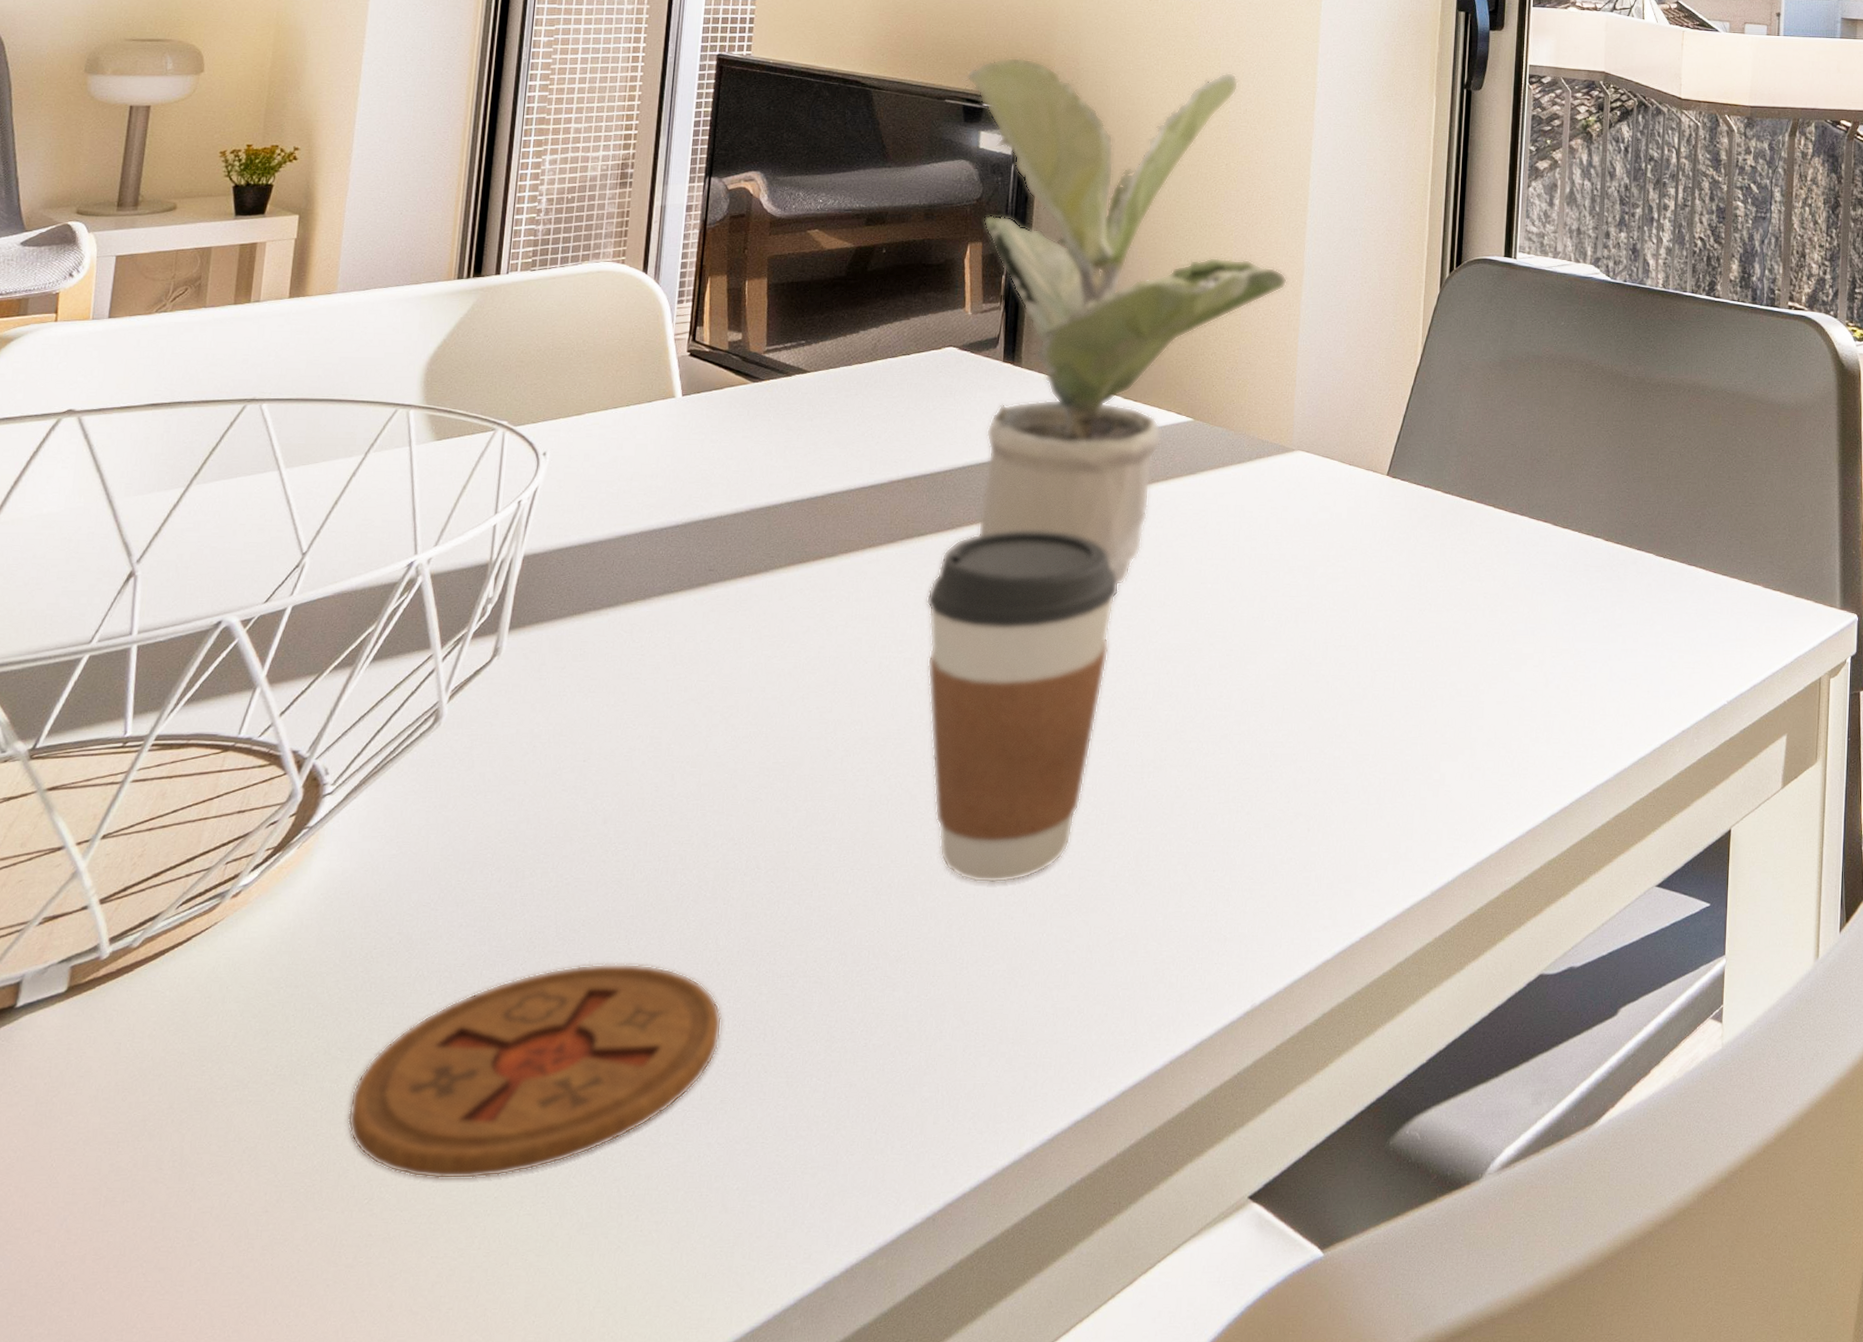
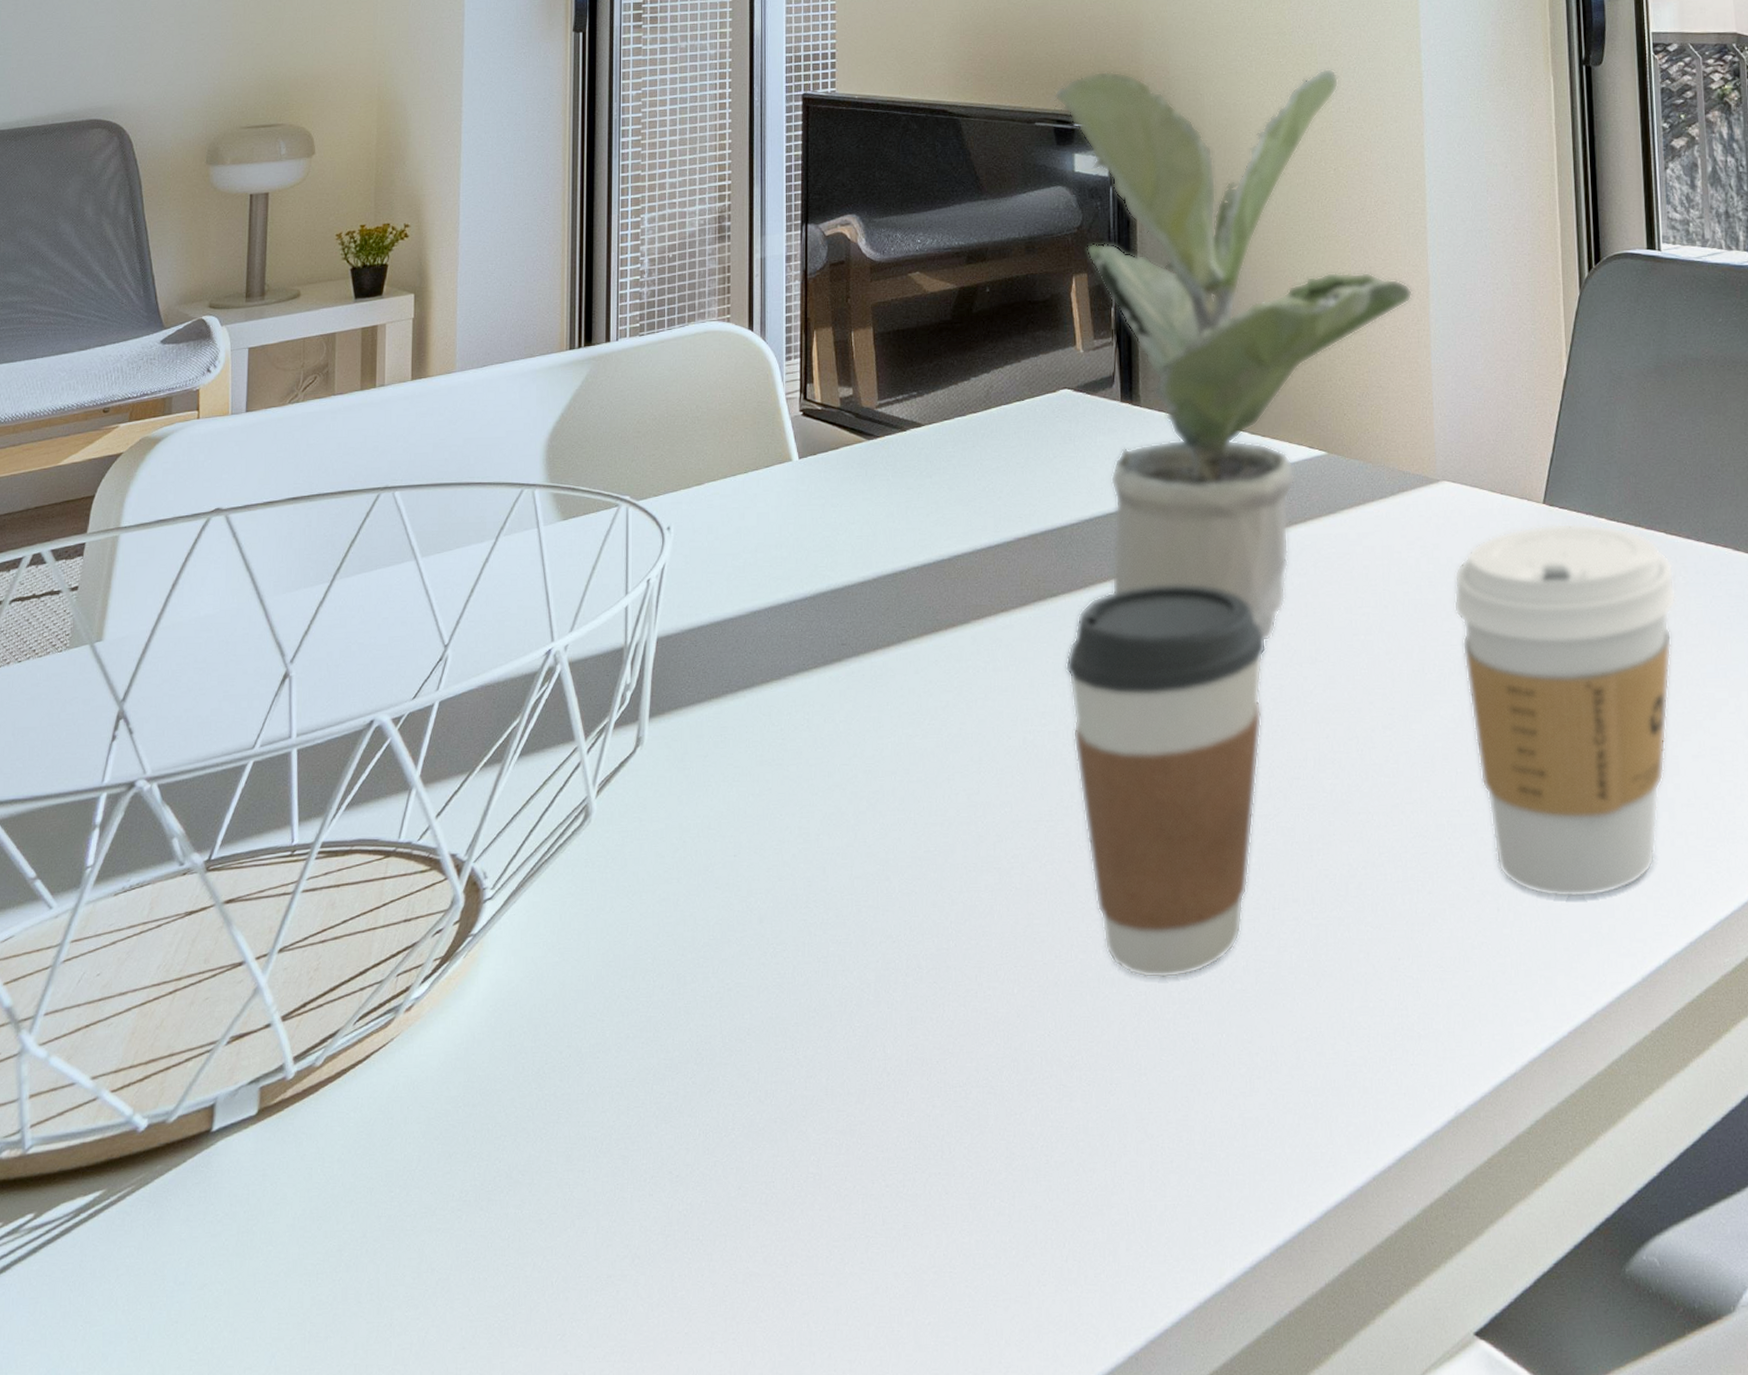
coaster: present [347,964,722,1179] -> none [534,1075,898,1313]
coffee cup: none [1296,494,1498,821] -> present [1453,523,1677,898]

